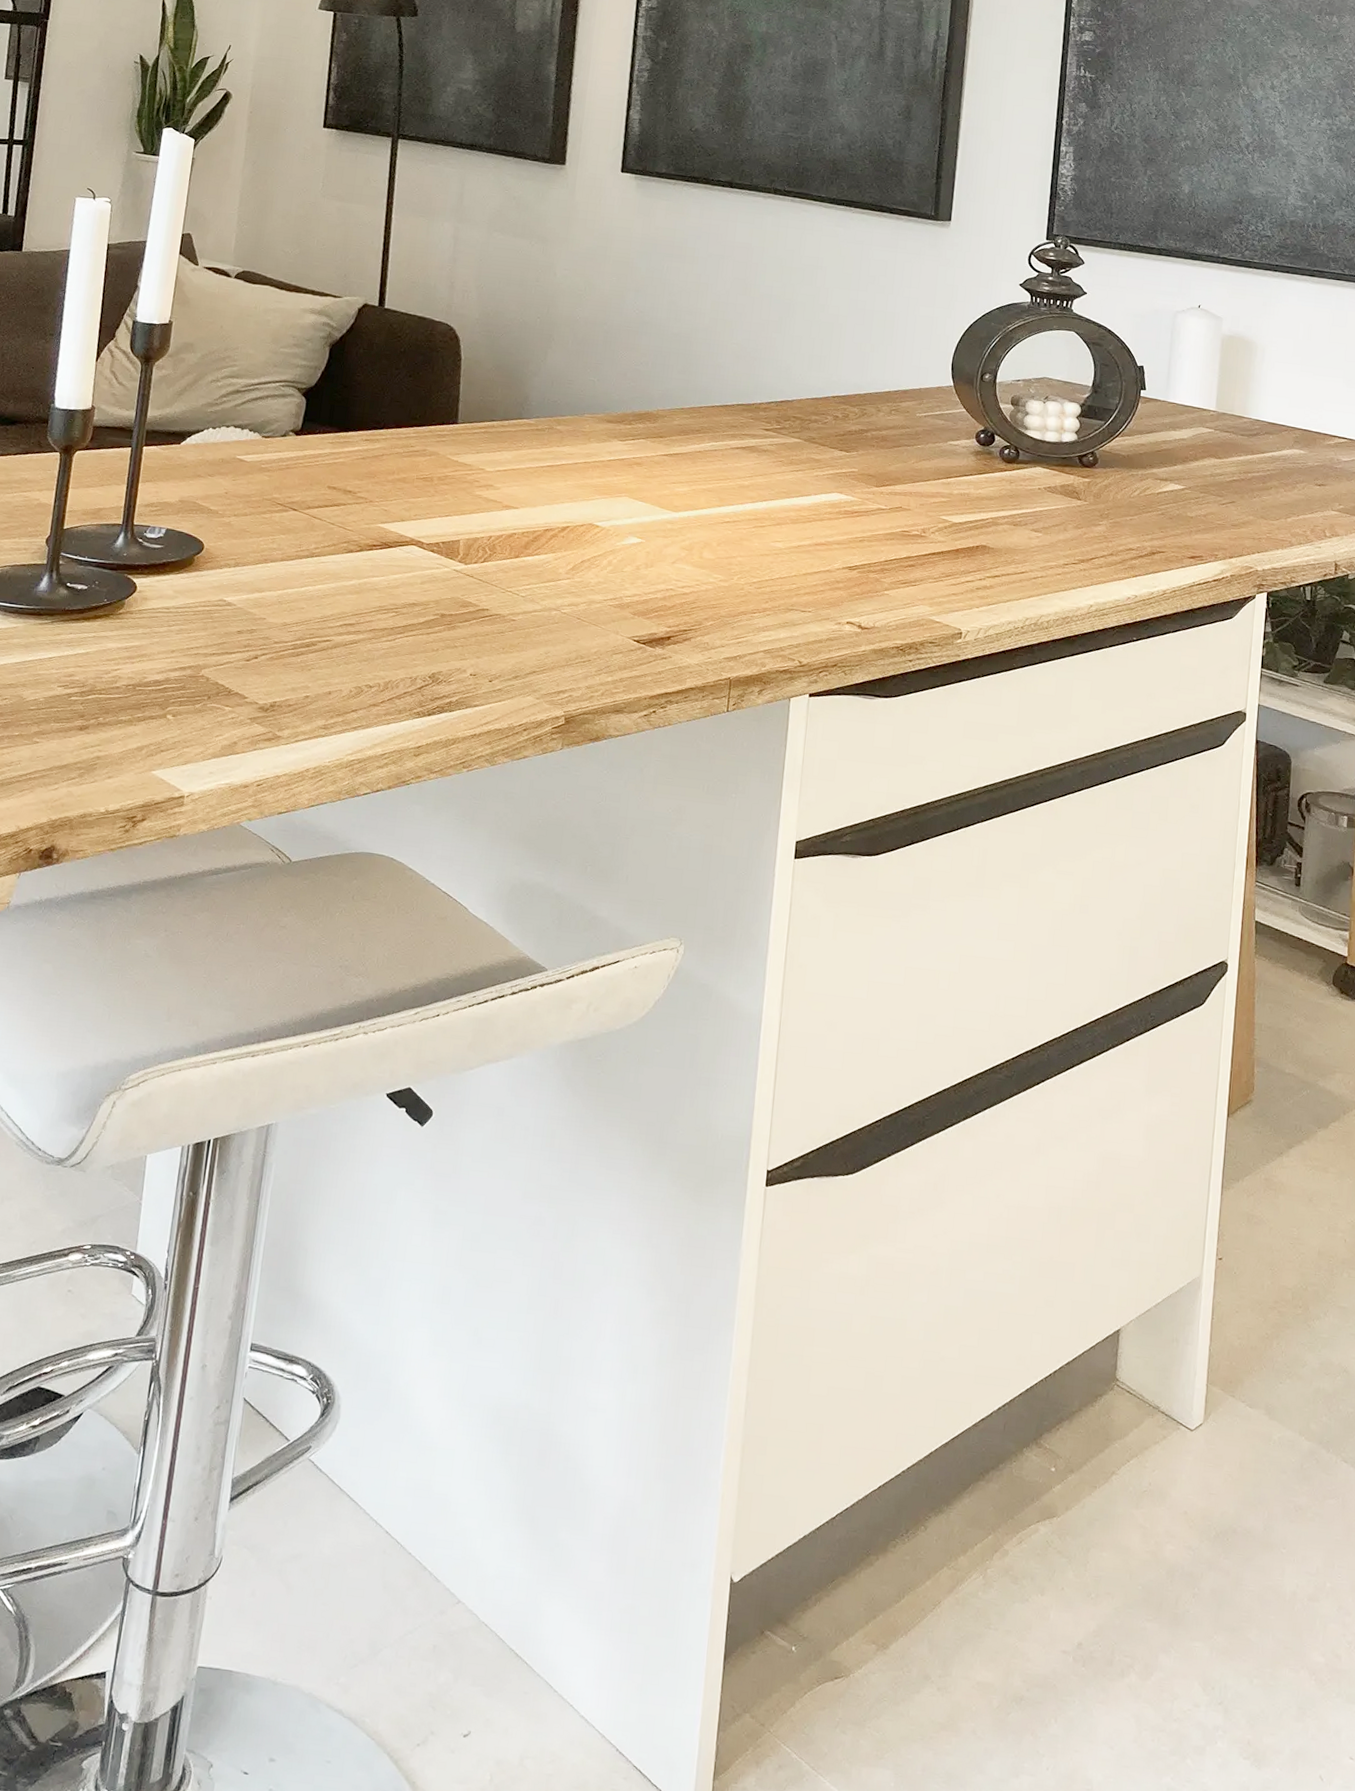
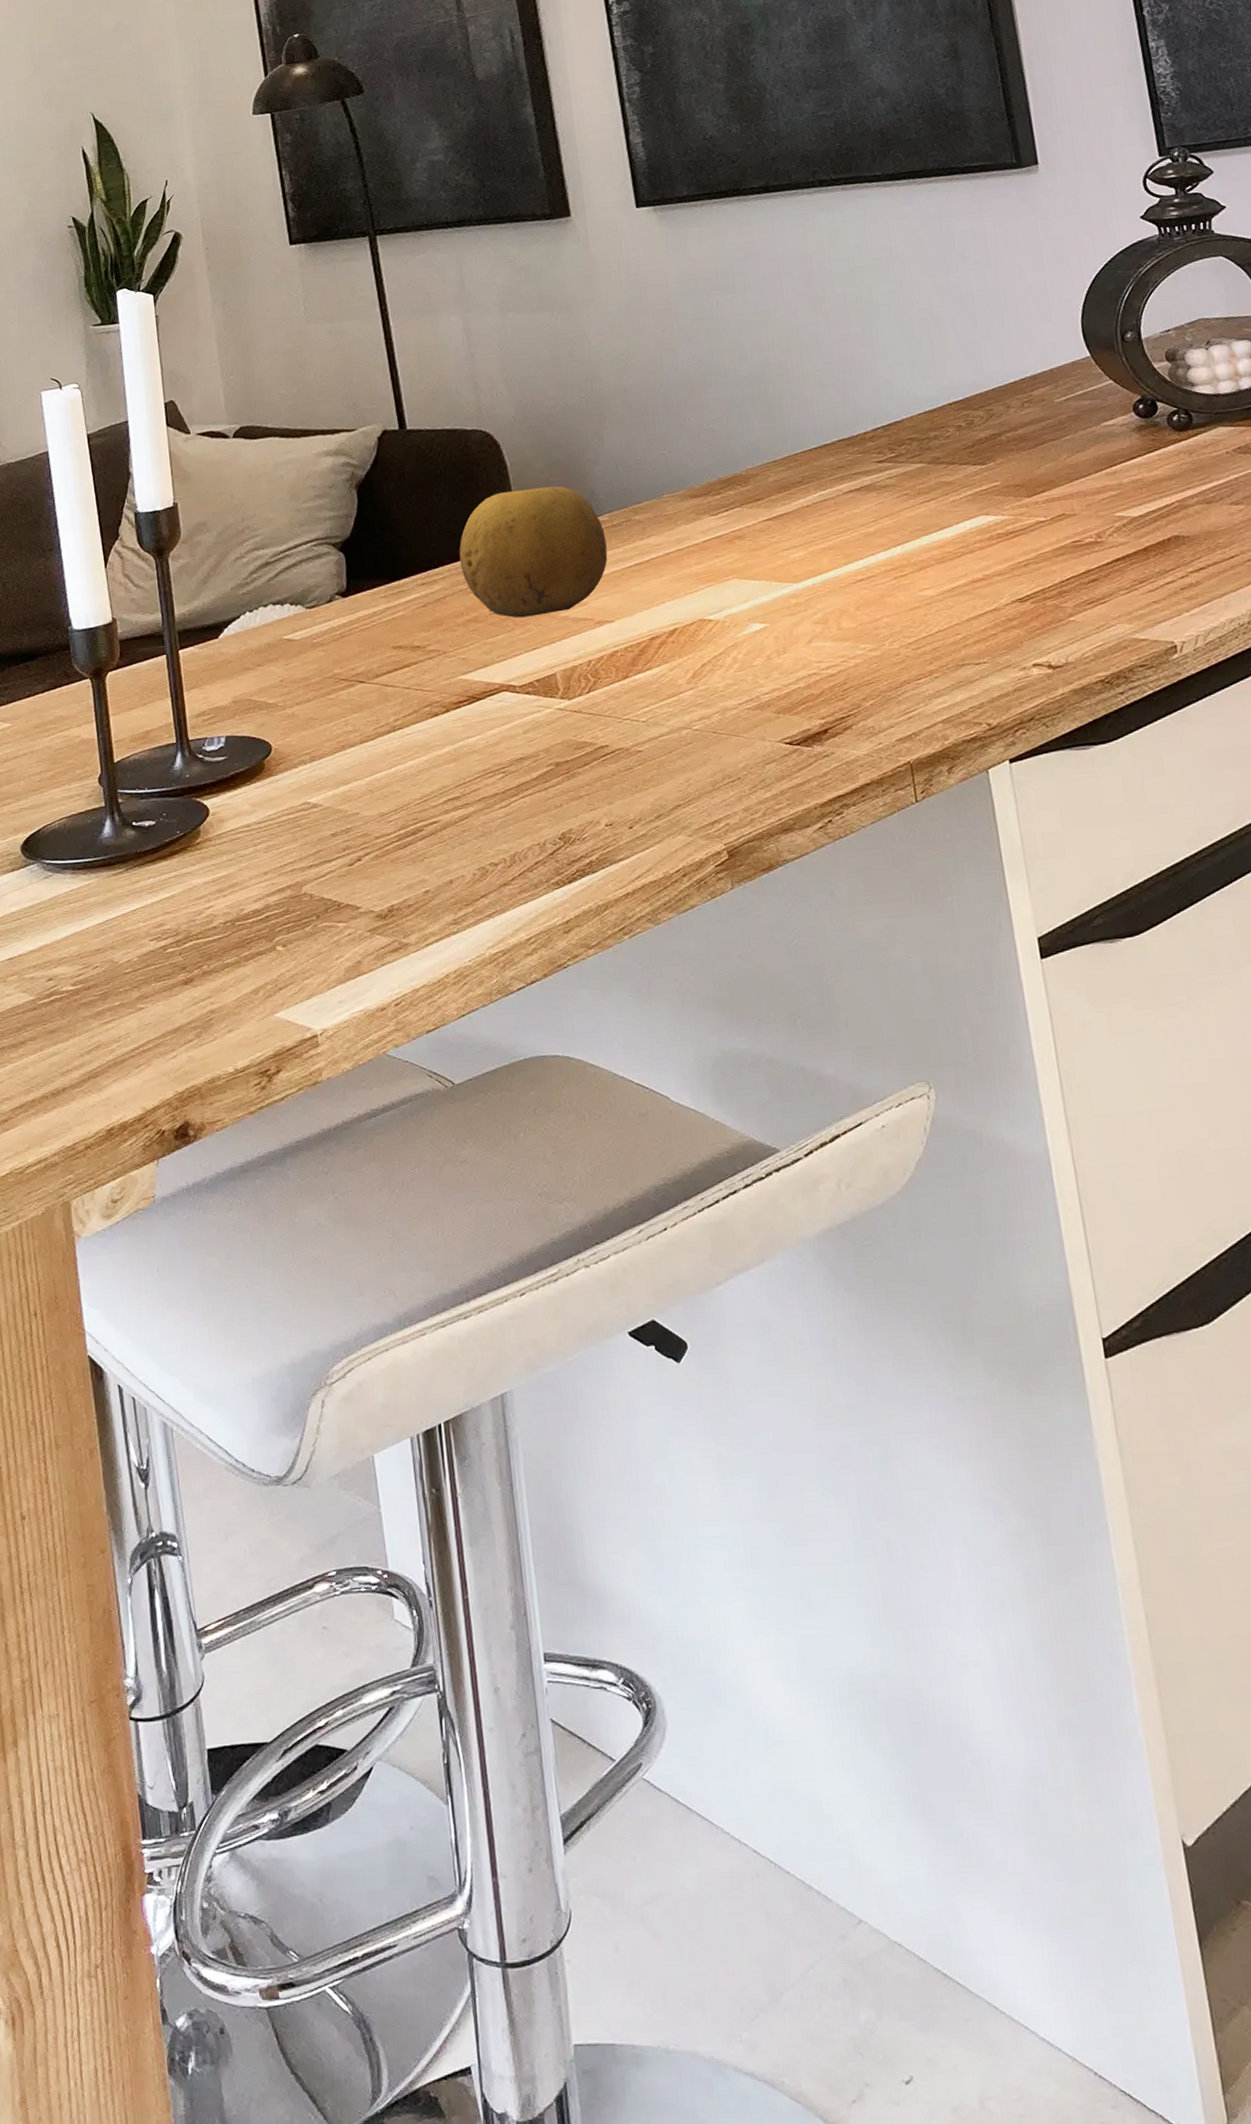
fruit: none [402,379,529,491] -> present [459,486,608,618]

